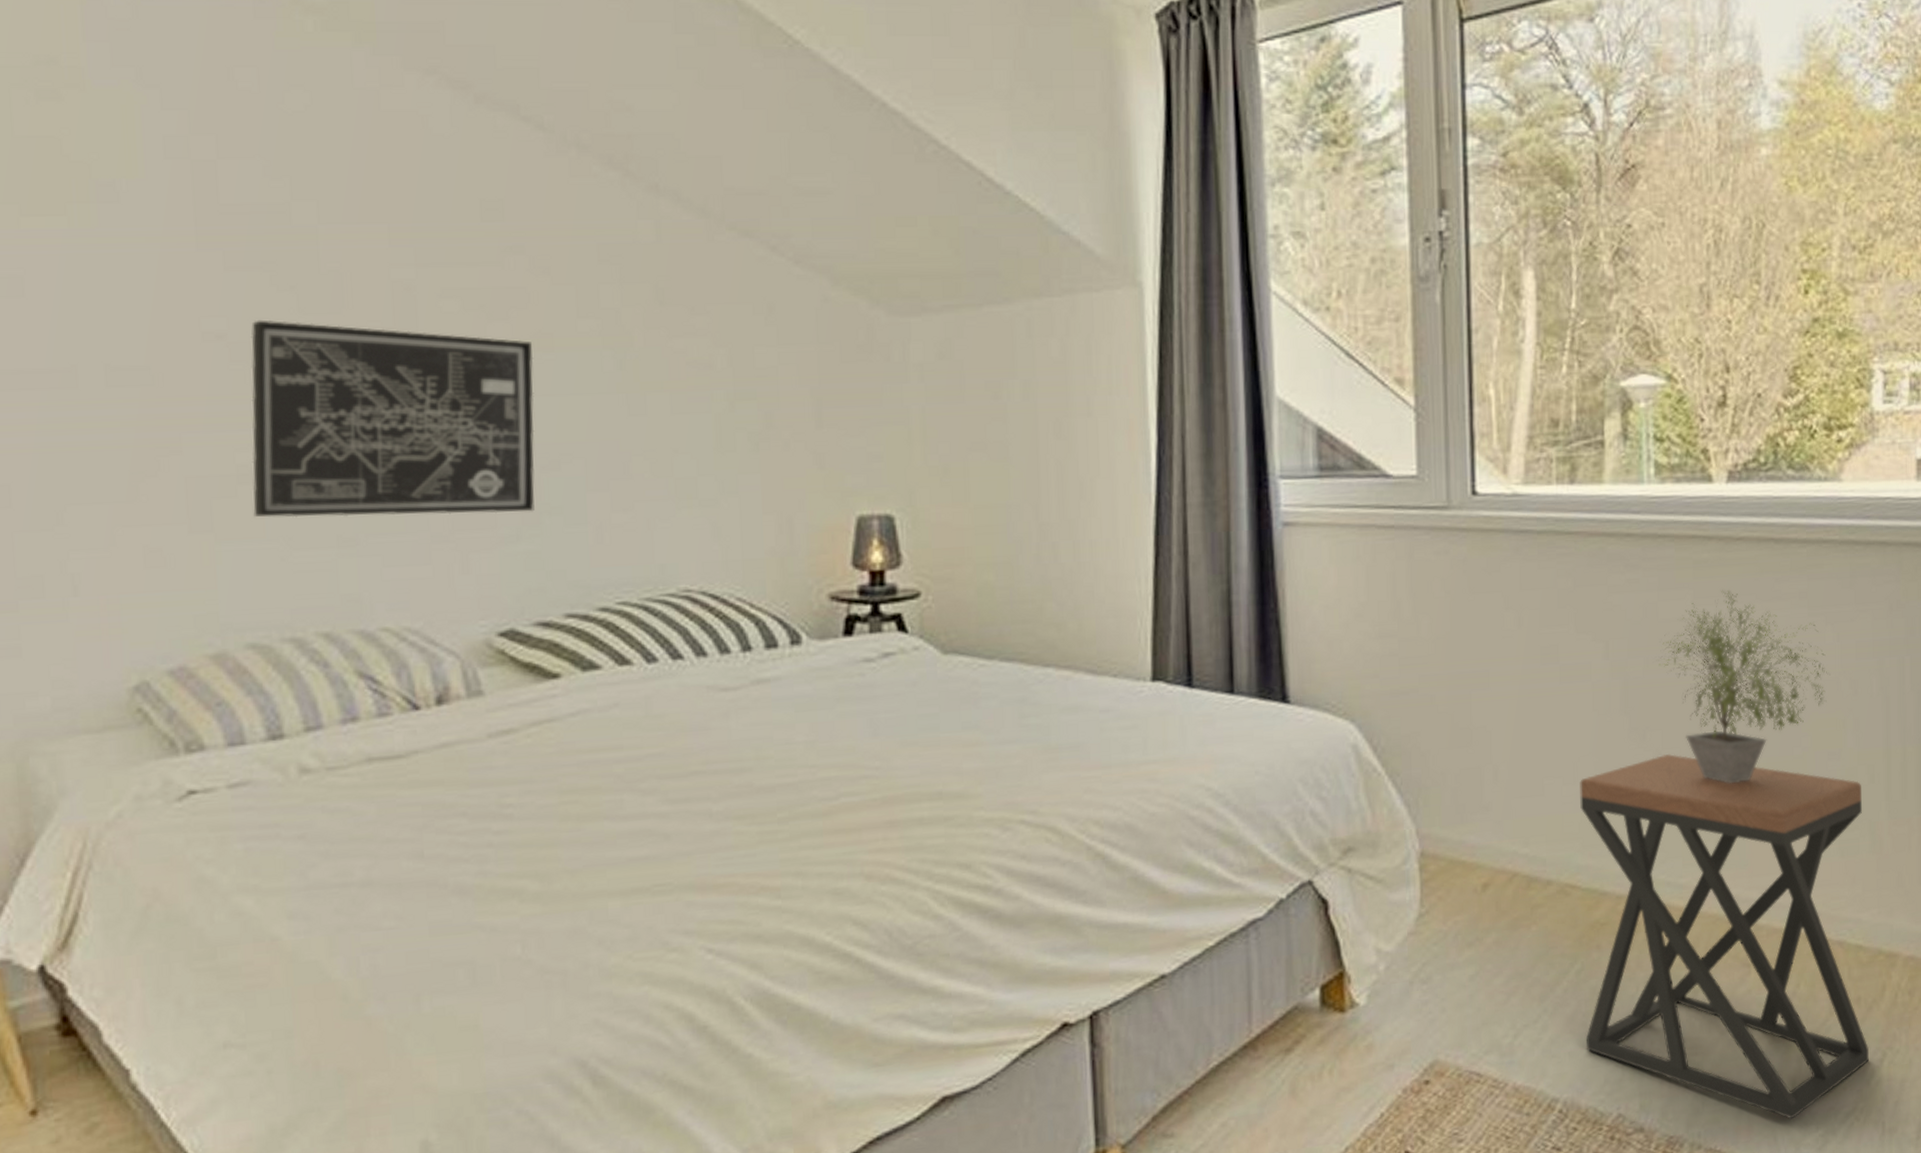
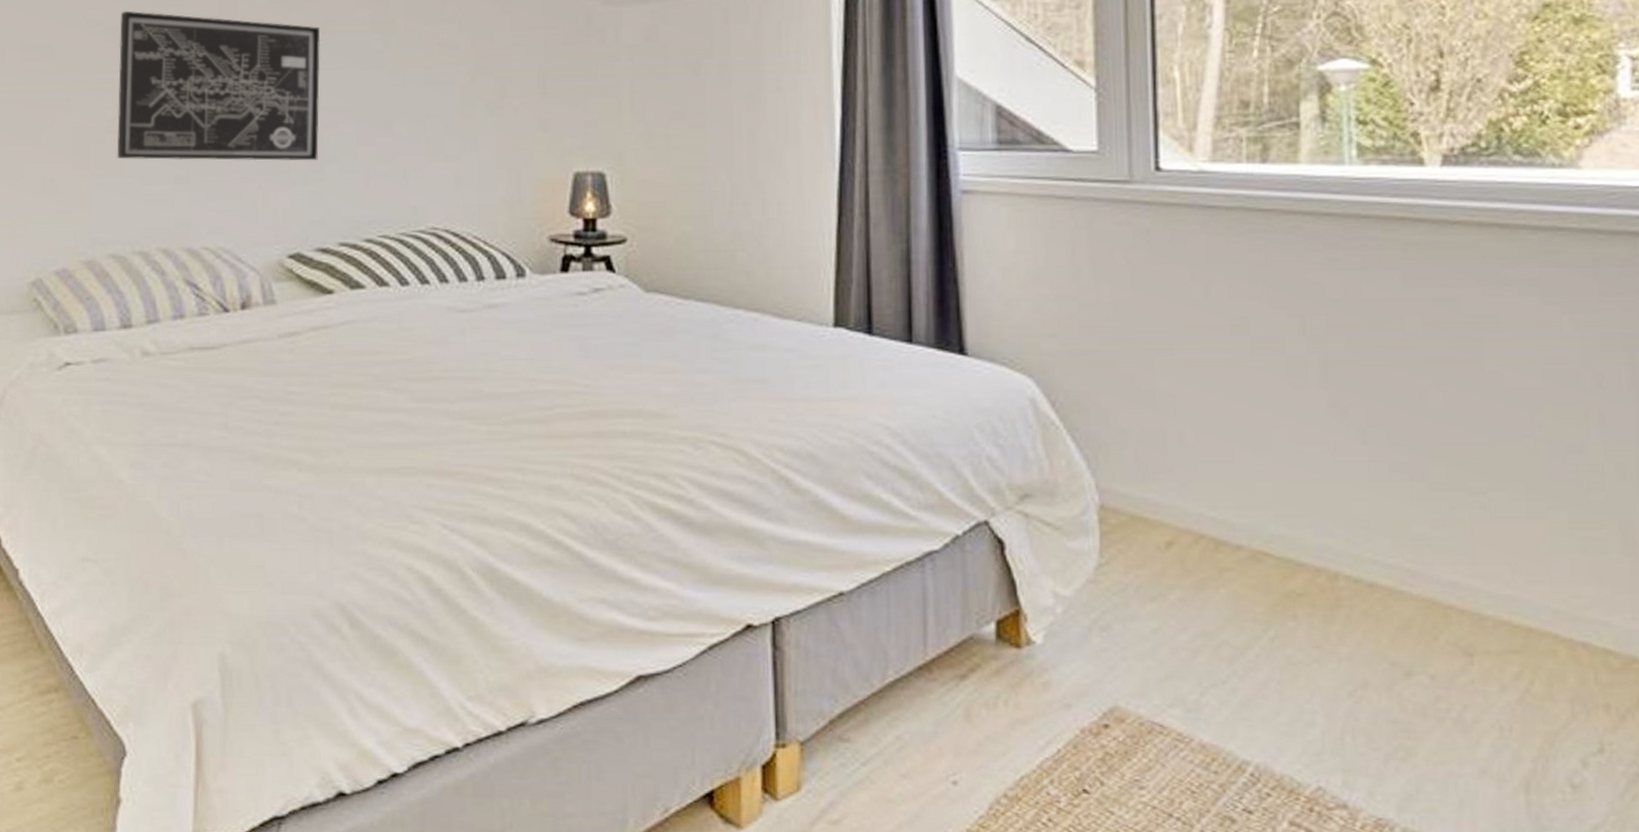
stool: present [1580,753,1869,1119] -> none [1273,432,1622,821]
potted plant: present [1658,590,1830,783] -> none [1362,273,1569,467]

